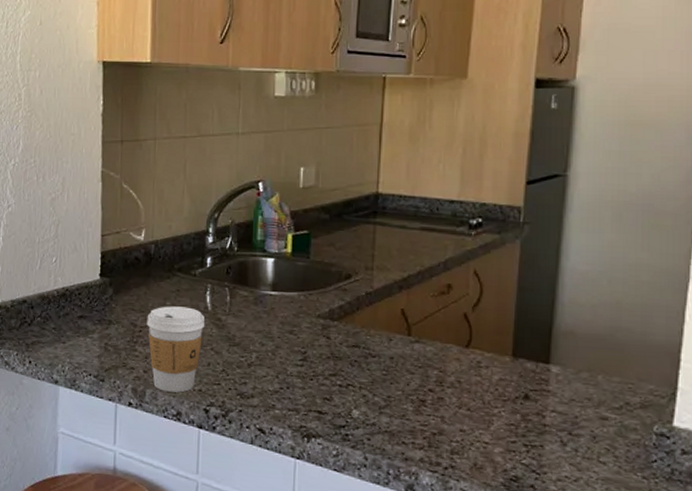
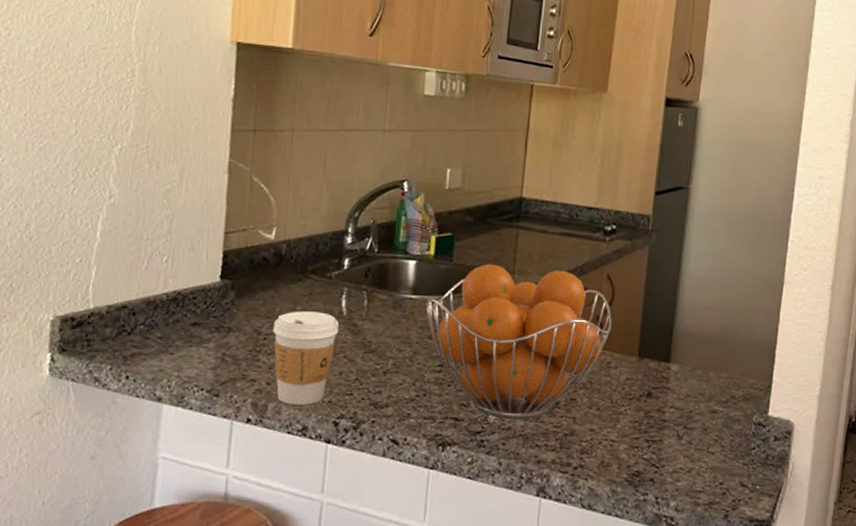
fruit basket: none [285,260,481,416] -> present [425,263,612,419]

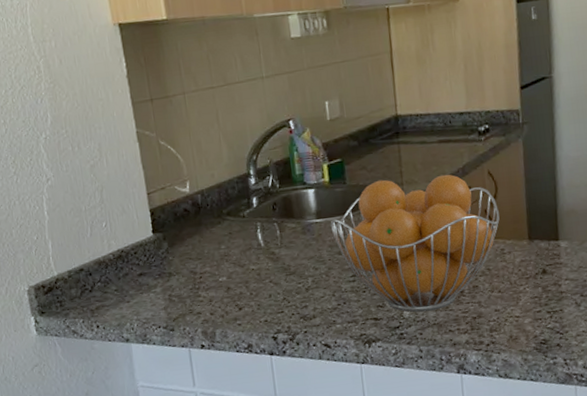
coffee cup: present [273,311,339,405] -> none [205,247,261,329]

